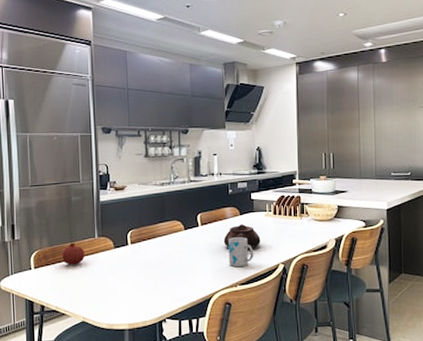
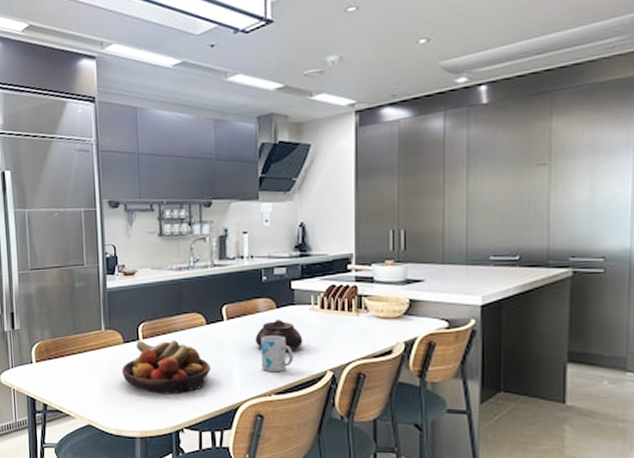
fruit: present [62,242,85,266] -> none [65,335,90,361]
fruit bowl: none [112,244,188,291] -> present [121,340,211,394]

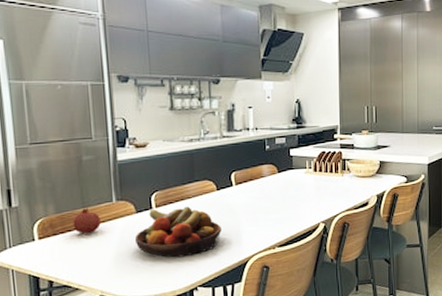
fruit: none [65,335,90,361] -> present [73,208,101,234]
teapot: present [255,320,303,350] -> none [260,182,300,208]
mug: present [260,336,294,373] -> none [265,196,293,229]

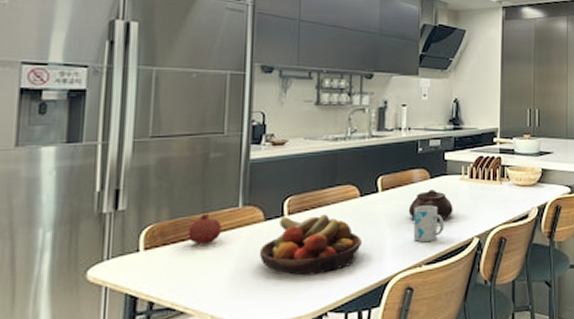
teapot: none [260,182,300,208] -> present [408,190,453,219]
mug: none [265,196,293,229] -> present [413,205,445,243]

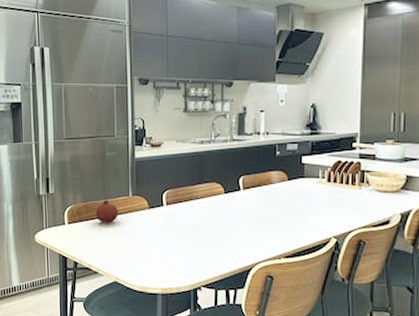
fruit bowl: present [259,214,362,276] -> none [146,206,227,256]
teapot: present [408,190,453,219] -> none [267,191,311,218]
mug: present [413,205,445,243] -> none [273,205,302,238]

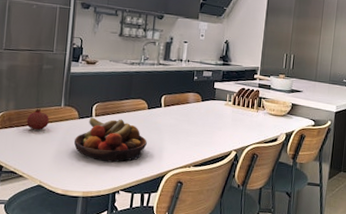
fruit bowl: none [146,206,227,256] -> present [73,117,147,163]

